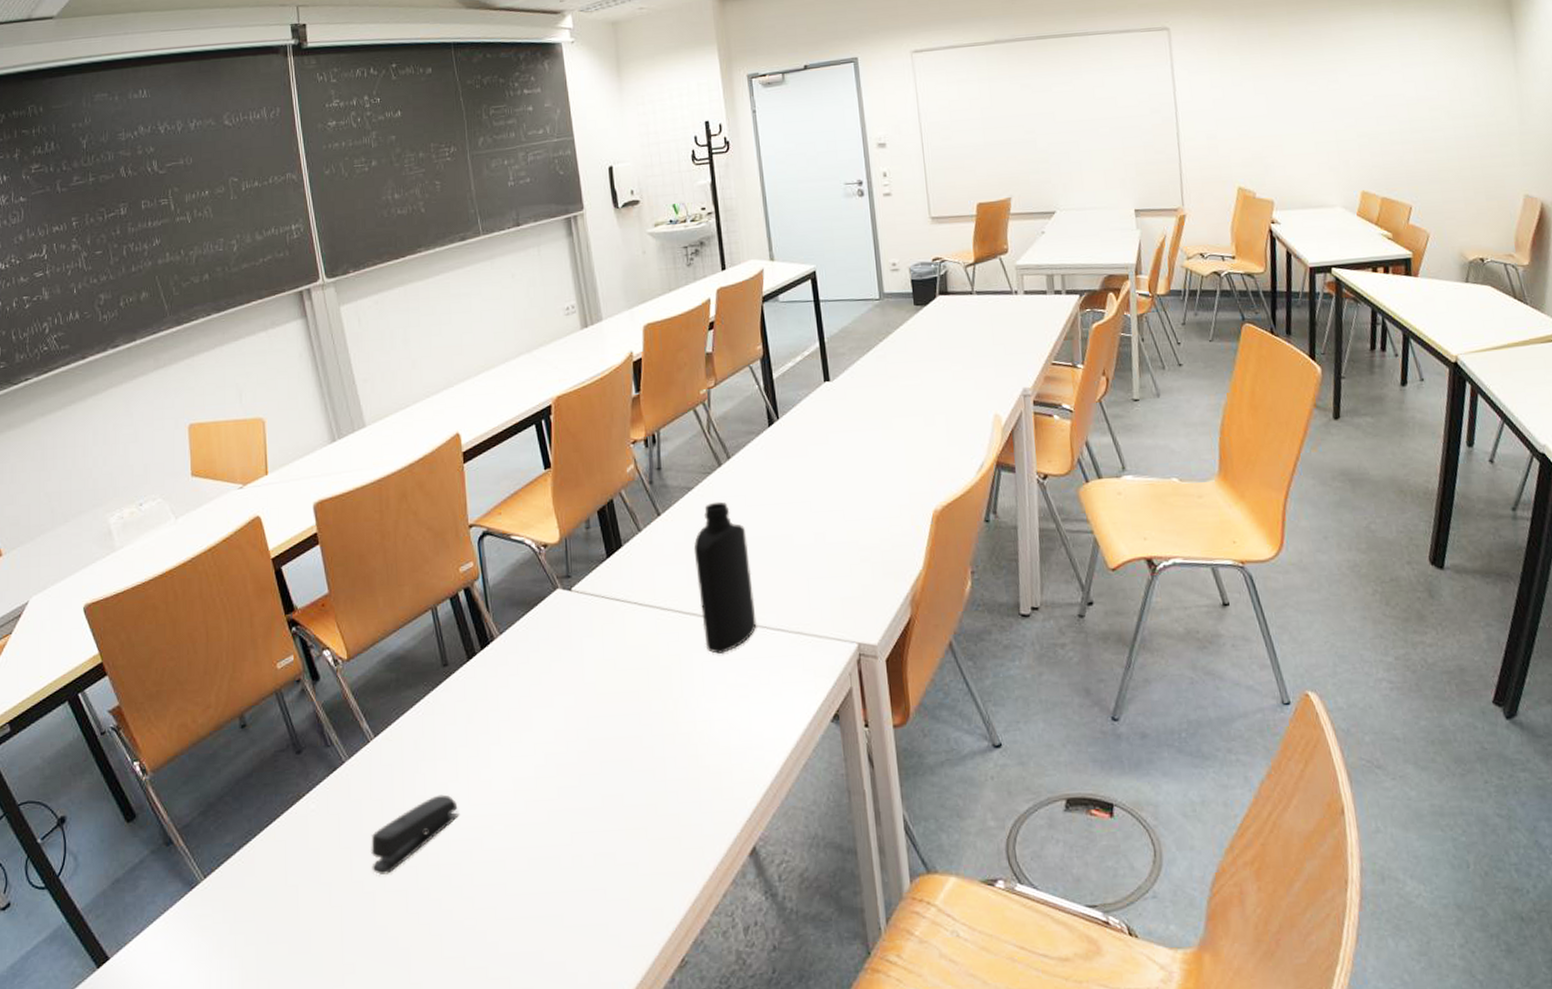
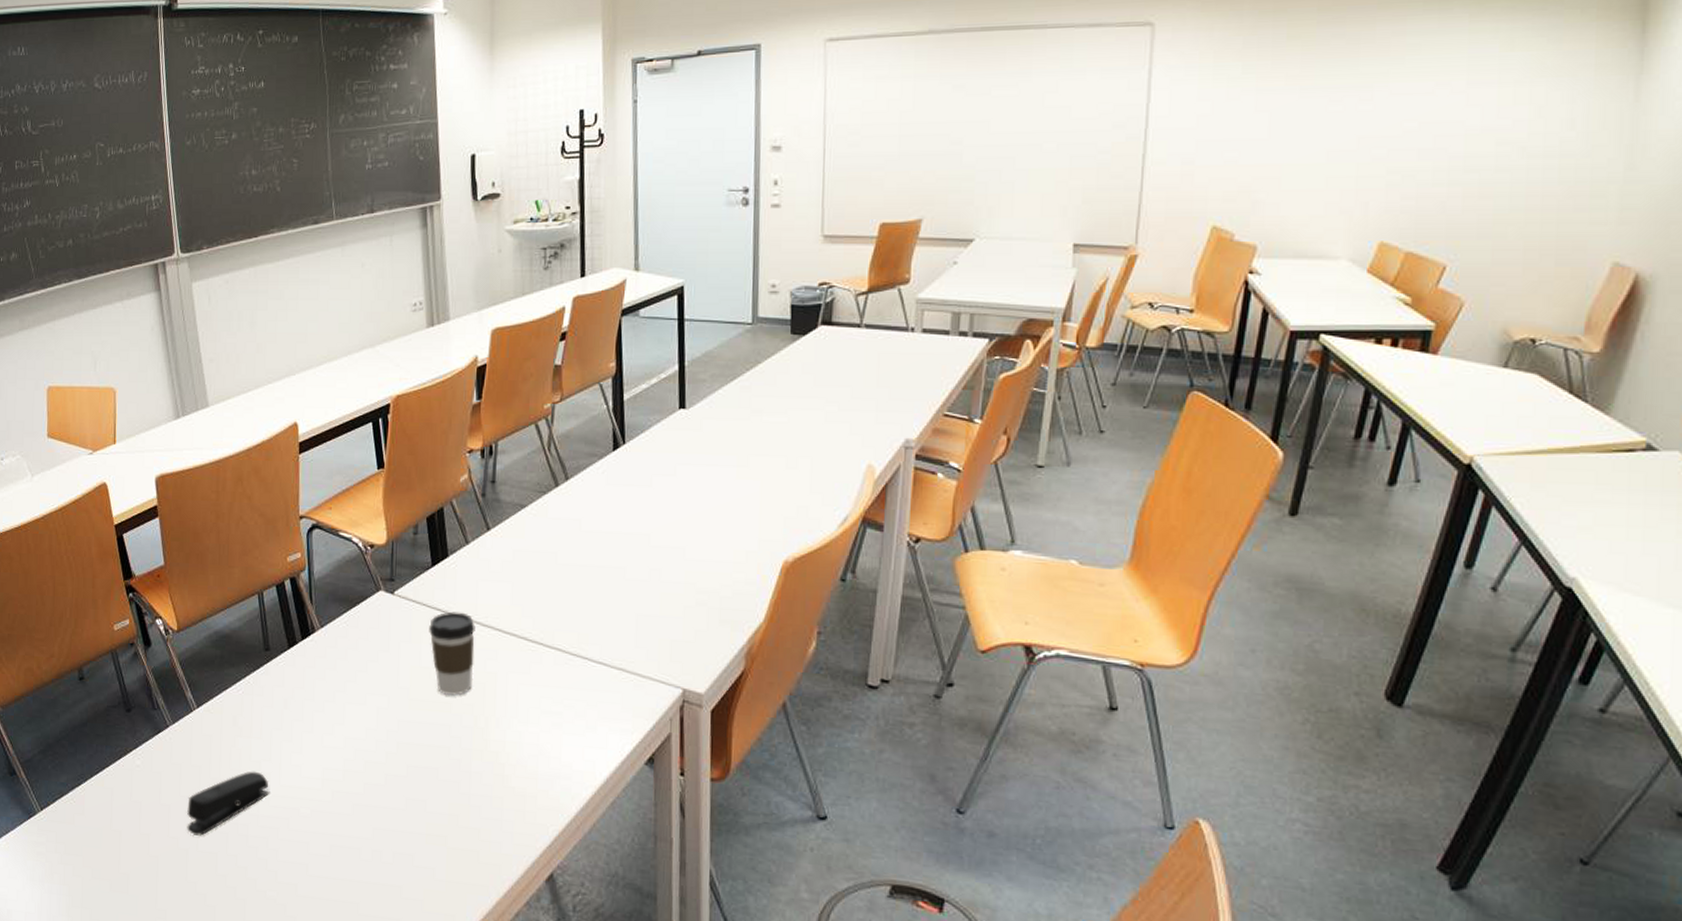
coffee cup: none [610,599,658,685] -> present [429,611,475,696]
bottle: present [693,501,757,655] -> none [520,523,579,680]

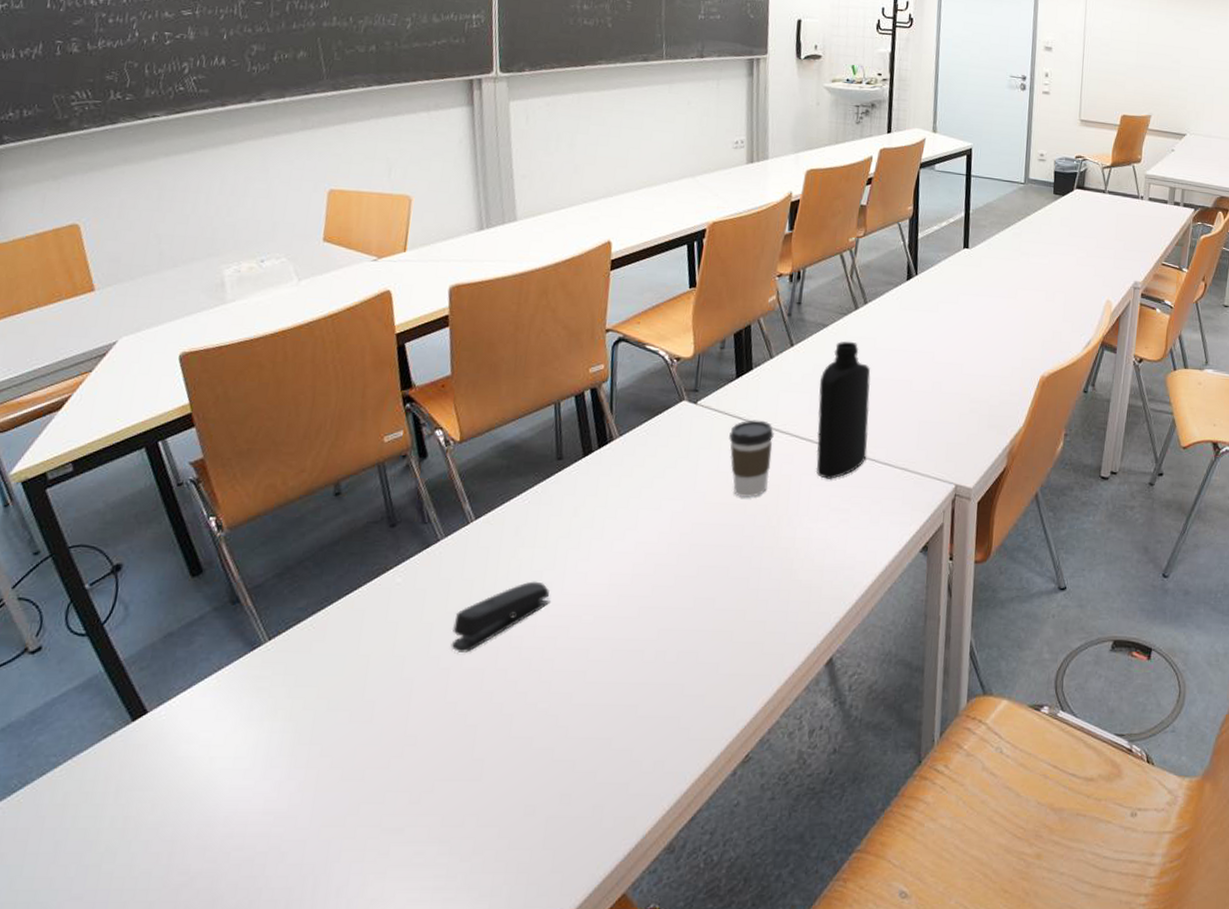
bottle: none [520,523,579,680] -> present [815,341,871,480]

